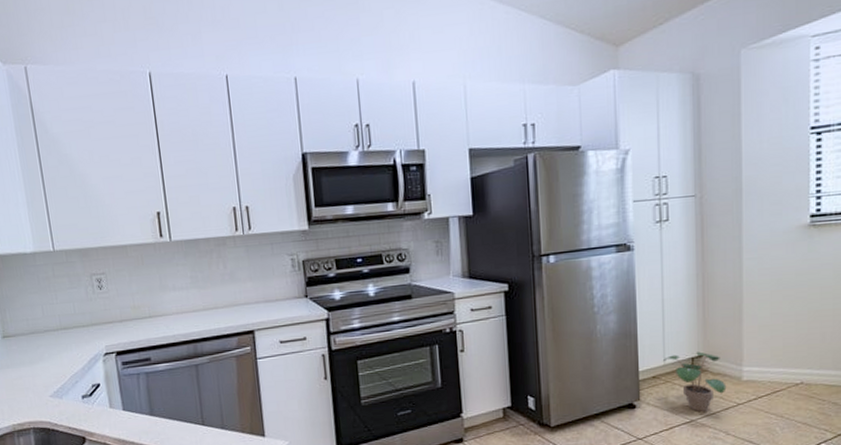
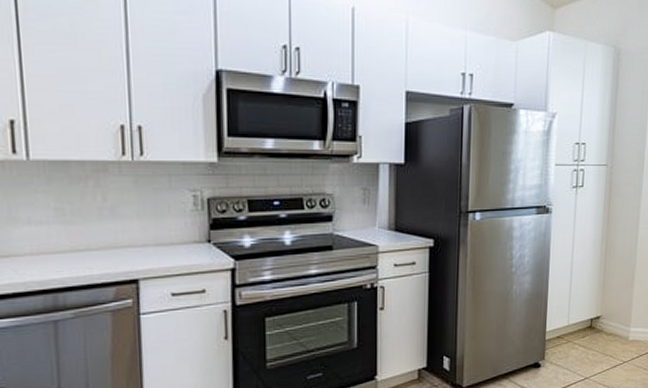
potted plant: present [663,351,727,412] -> none [568,313,616,369]

